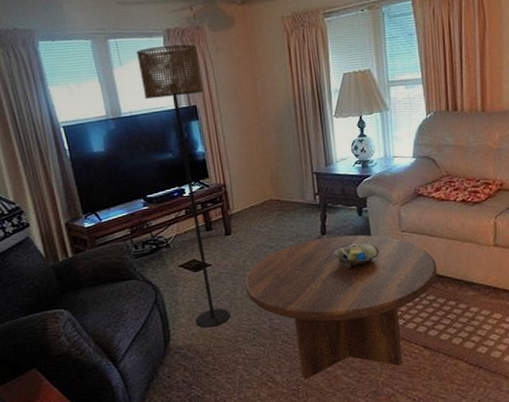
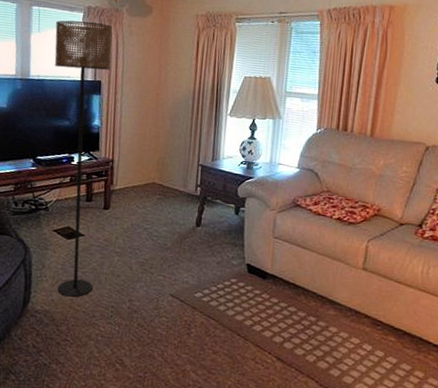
coffee table: present [245,235,438,379] -> none [112,229,303,372]
decorative bowl: present [333,242,379,268] -> none [203,239,249,264]

